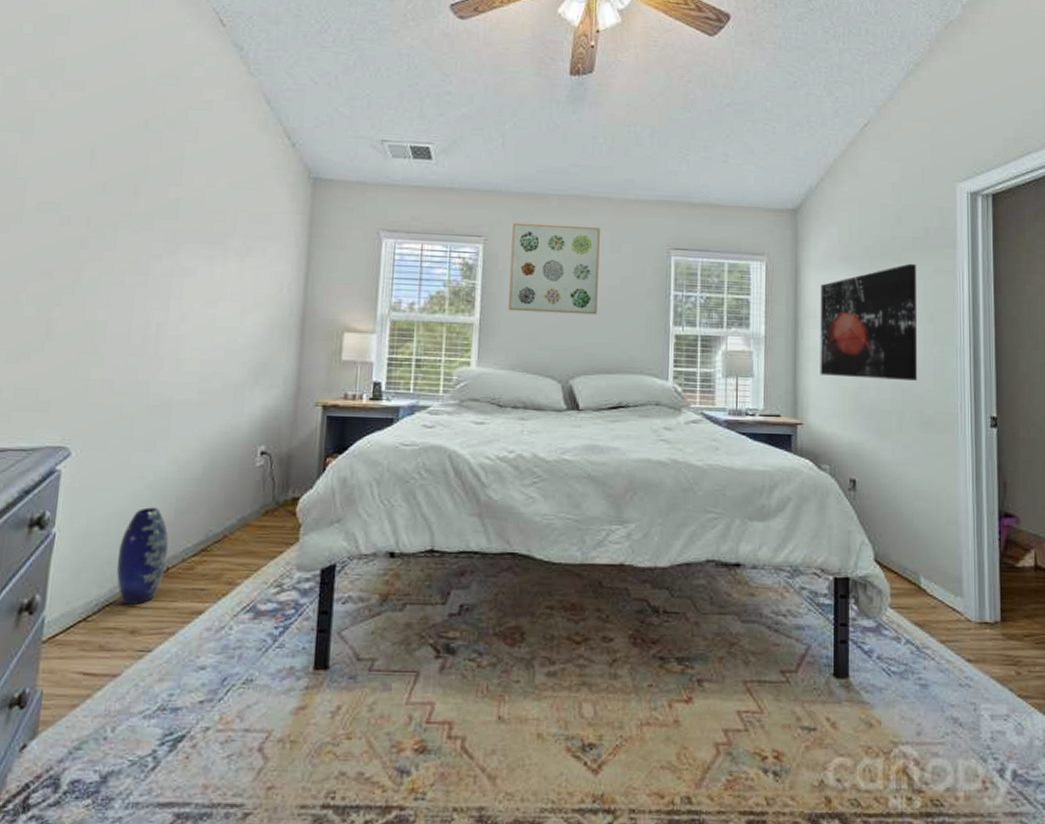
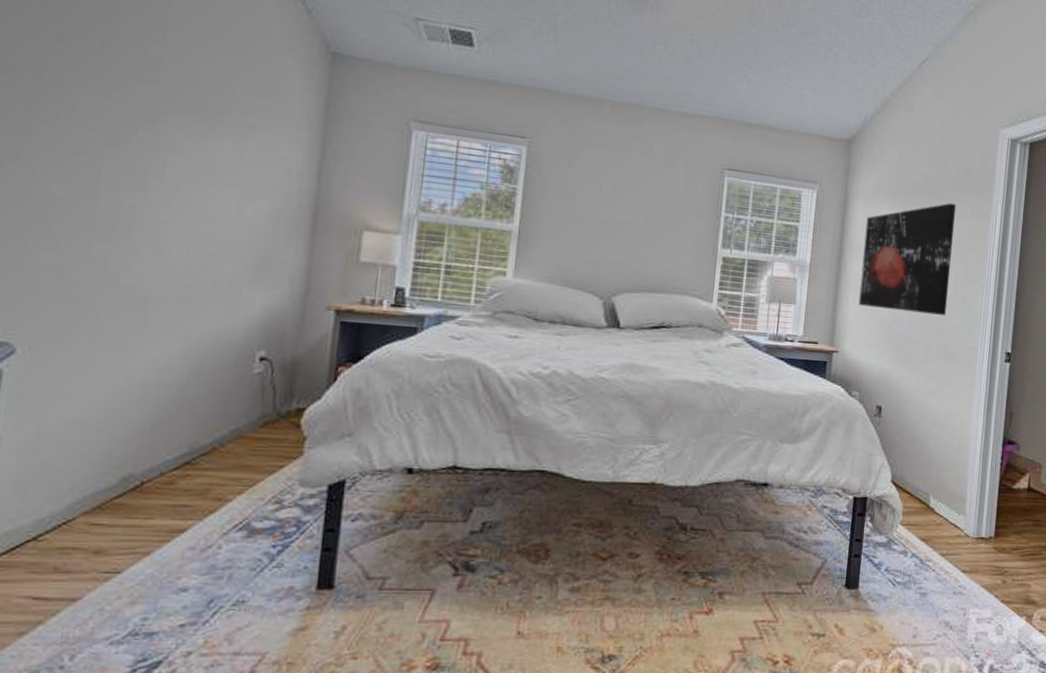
vase: present [116,507,169,606] -> none [76,414,144,524]
wall art: present [508,222,600,315] -> none [551,126,654,231]

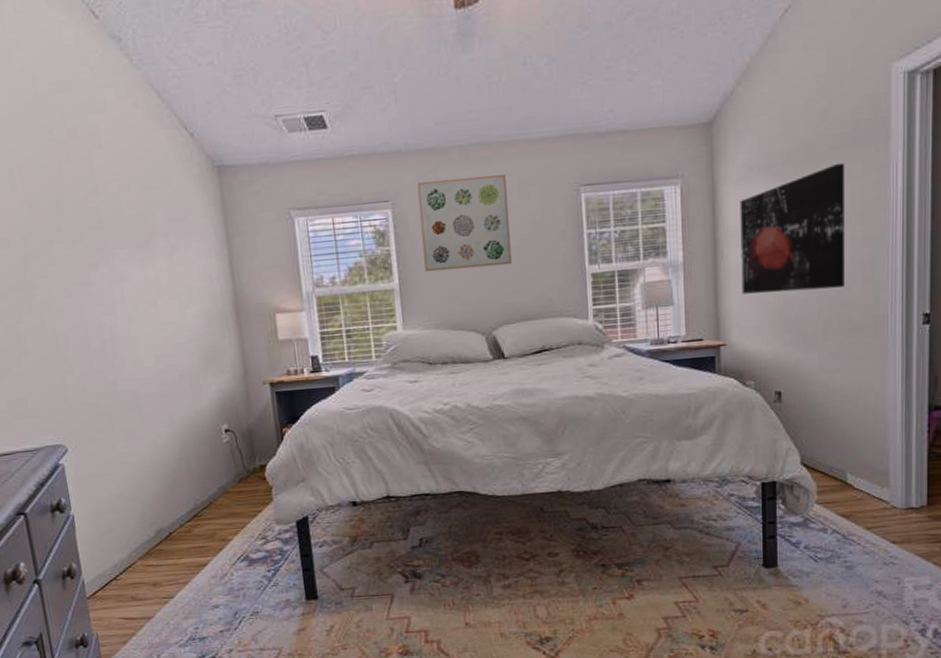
wall art: none [551,126,654,231] -> present [417,175,512,272]

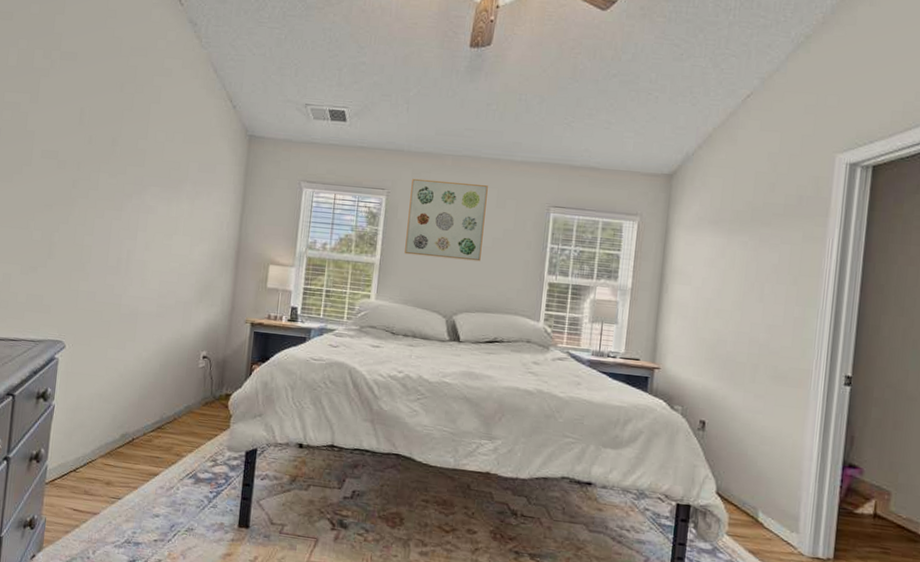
wall art: present [740,162,844,294] -> none [680,229,785,337]

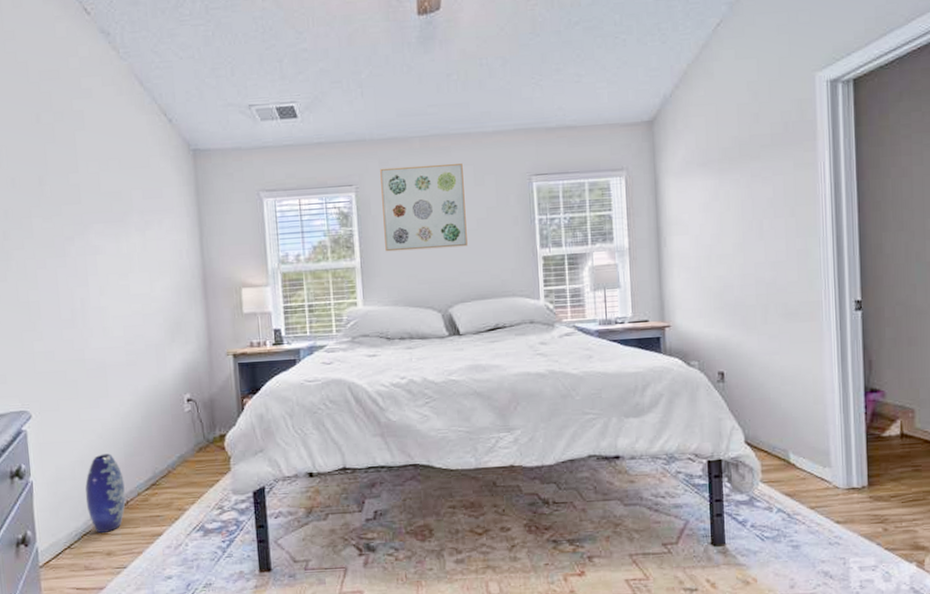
vase: none [96,391,134,464] -> present [85,453,126,534]

